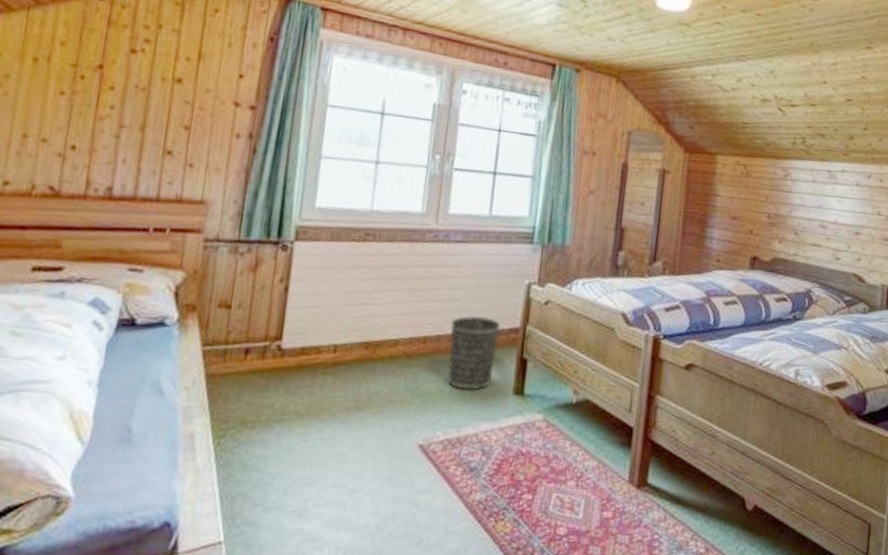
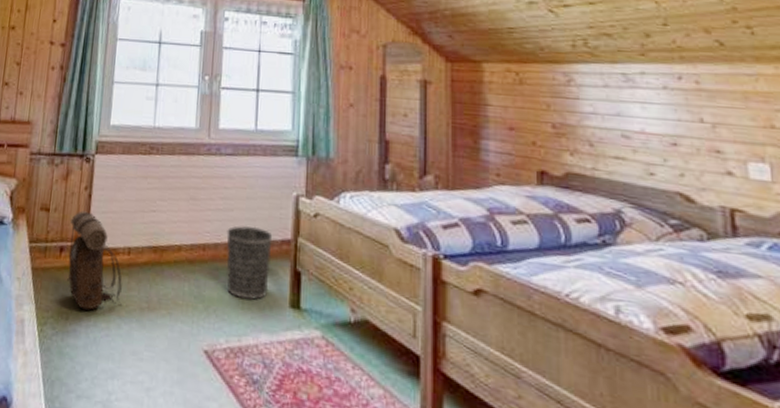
backpack: none [254,306,325,416] -> present [67,211,122,310]

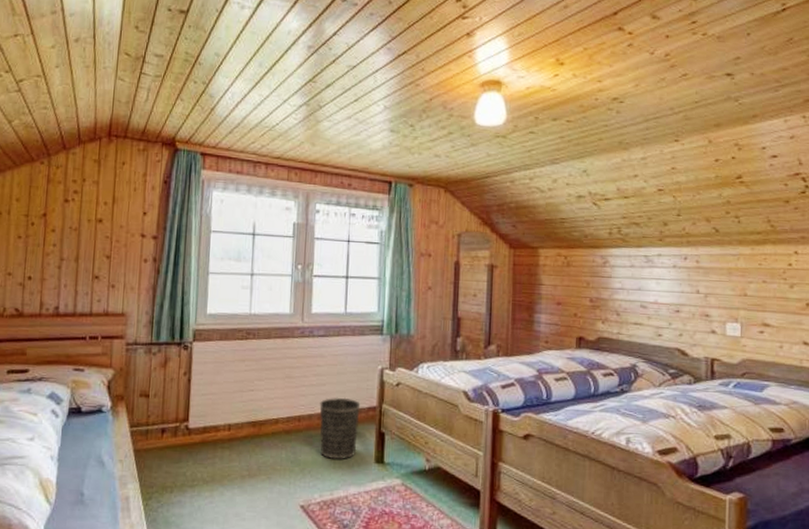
backpack: present [67,211,122,310] -> none [170,394,224,483]

